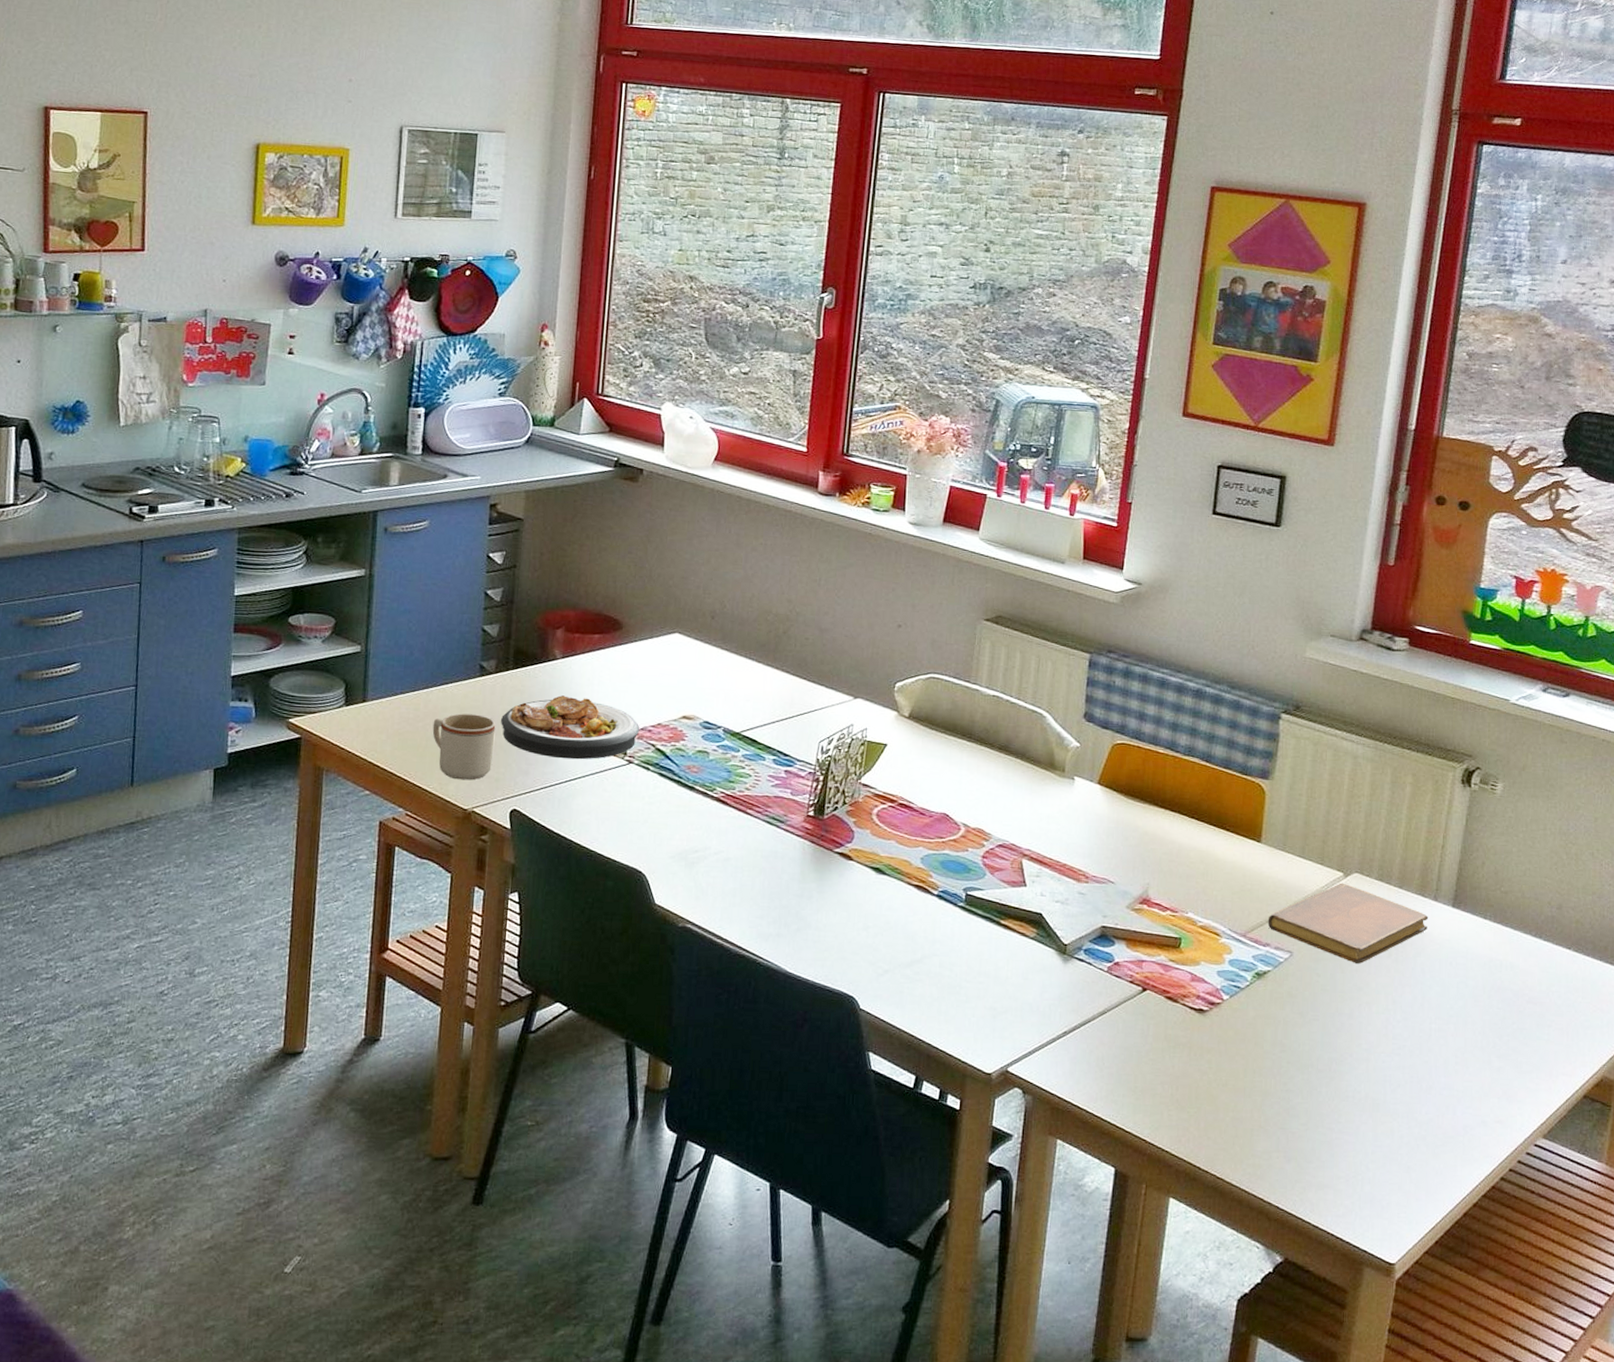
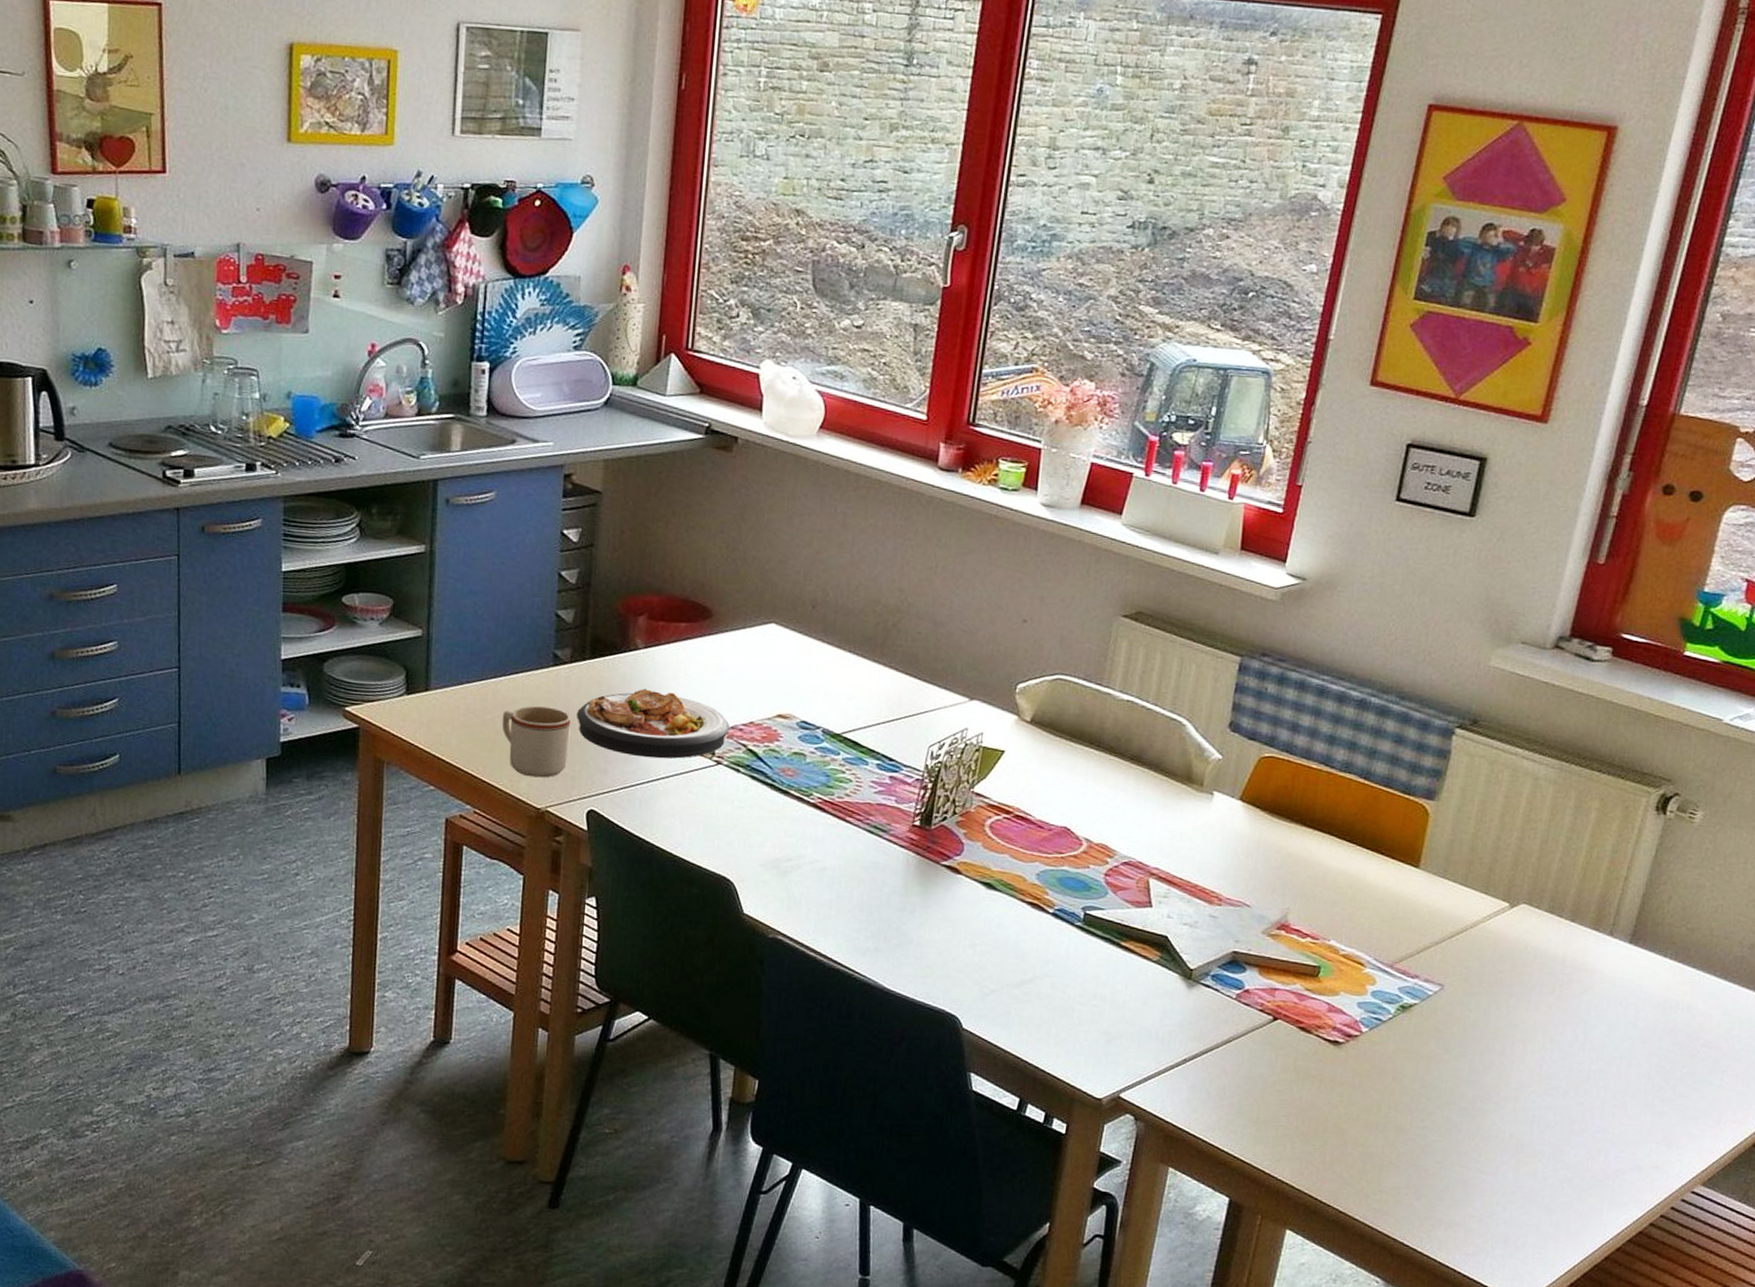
notebook: present [1267,882,1429,964] -> none [1418,913,1601,1000]

